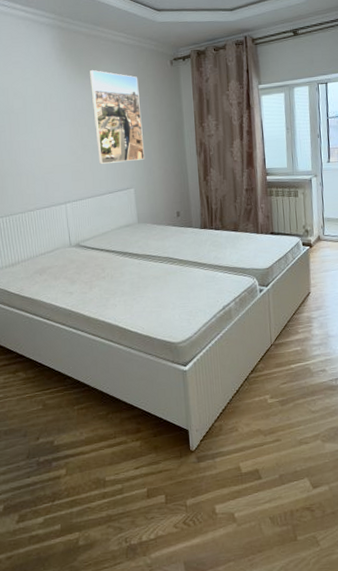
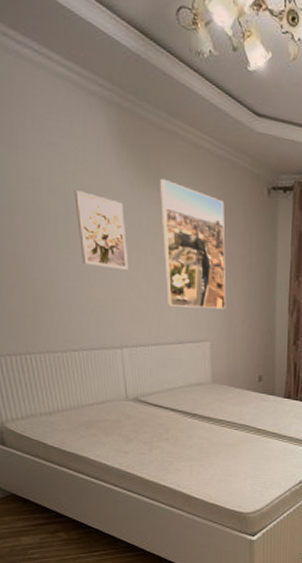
wall art: none [30,90,69,143] -> present [74,190,128,270]

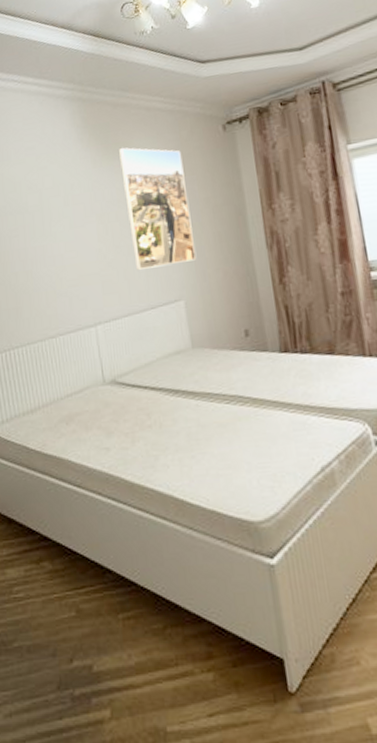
wall art: present [74,190,128,270] -> none [47,180,96,247]

